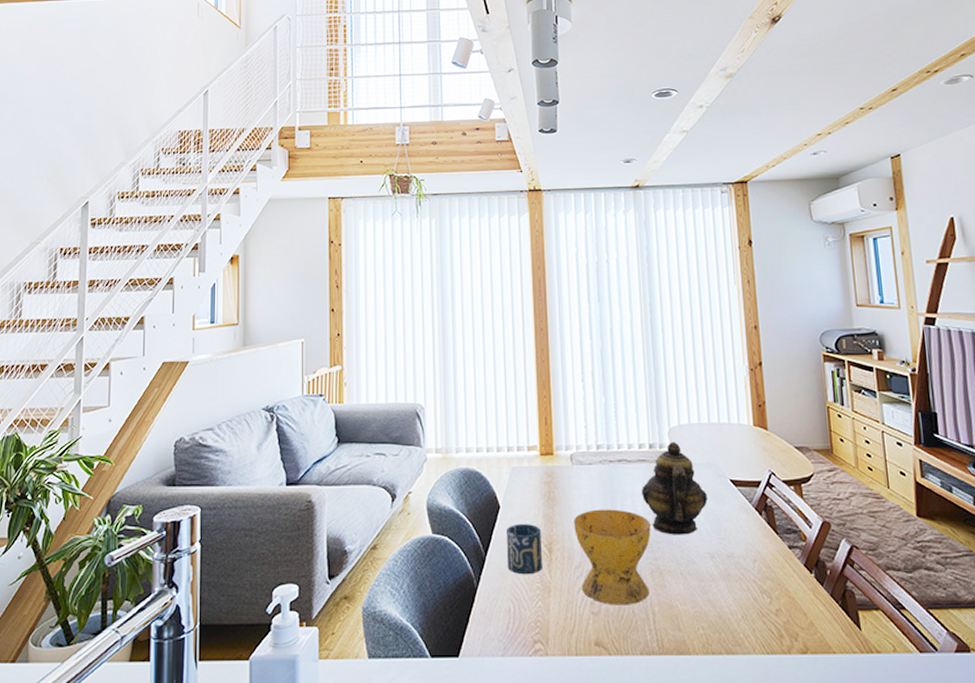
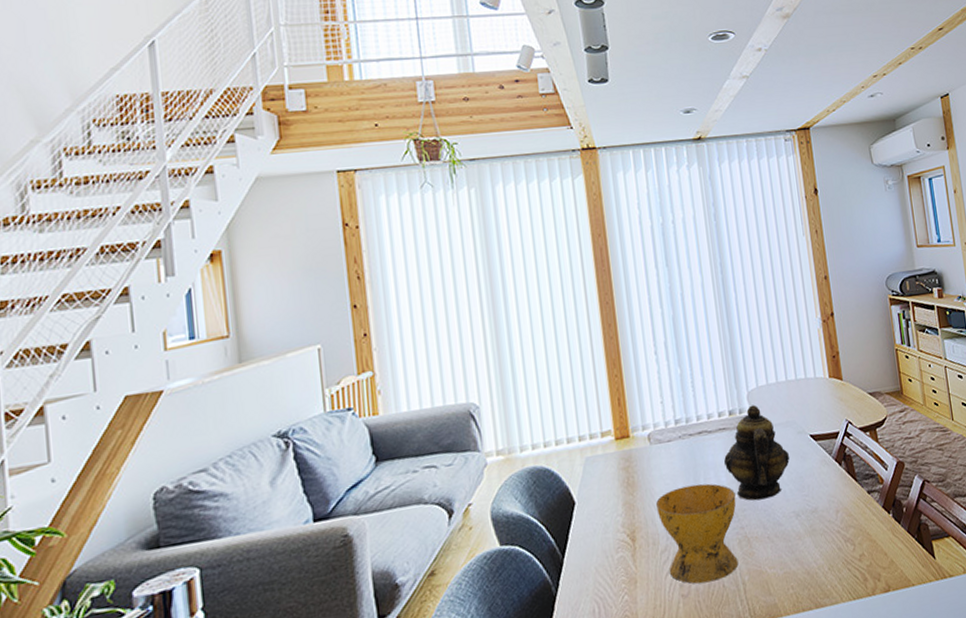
cup: present [506,523,542,575] -> none [584,515,626,571]

